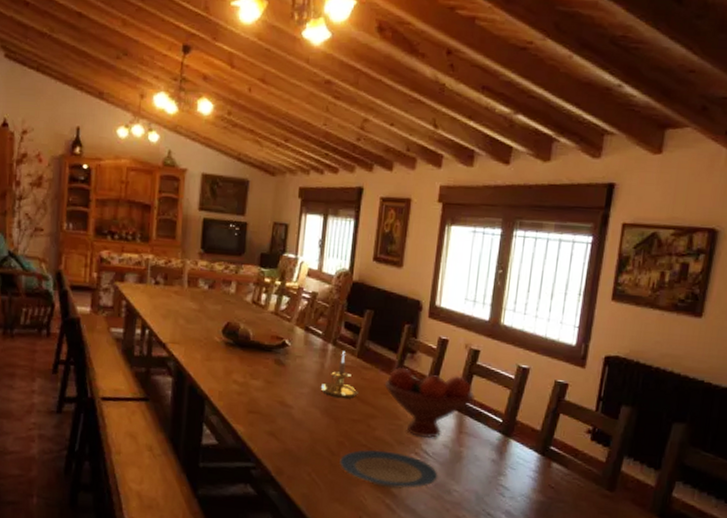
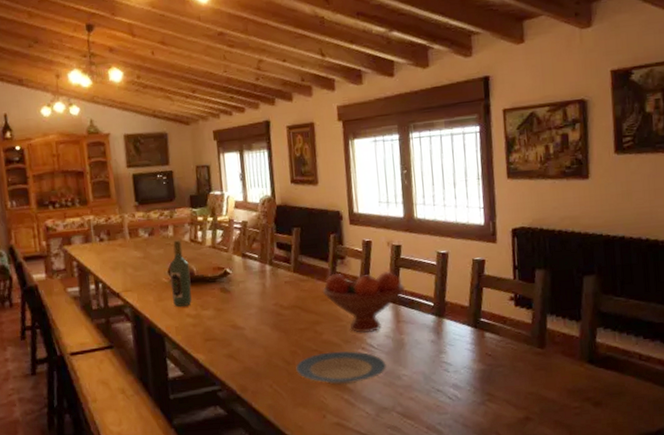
wine bottle: none [221,298,246,371] -> present [169,240,192,307]
candle holder: present [321,350,358,399] -> none [266,268,301,312]

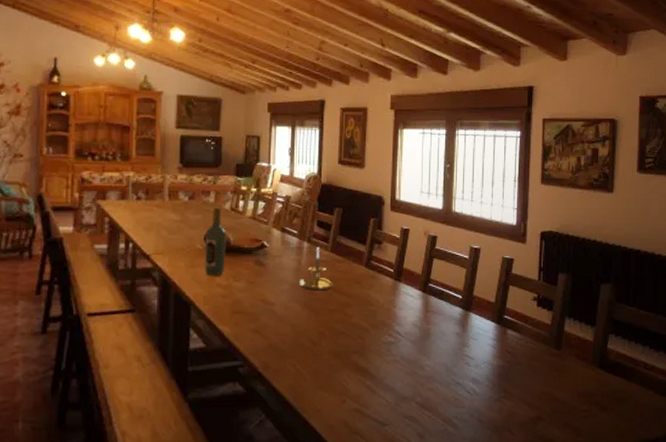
candle holder: none [266,268,301,312] -> present [300,247,334,292]
plate: present [296,351,387,385] -> none [321,335,411,371]
fruit bowl: present [322,270,405,333] -> none [356,257,436,319]

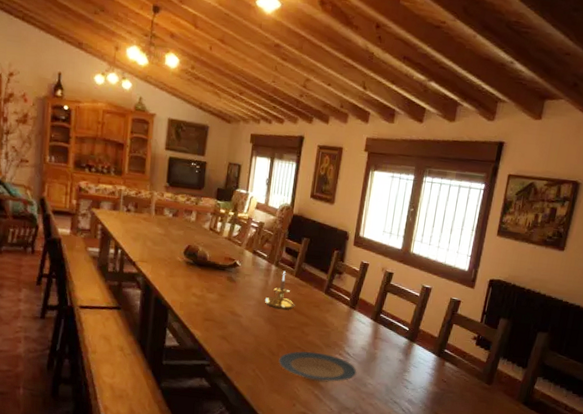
wine bottle: present [204,207,226,275] -> none [183,225,204,286]
plate: none [321,335,411,371] -> present [278,351,357,383]

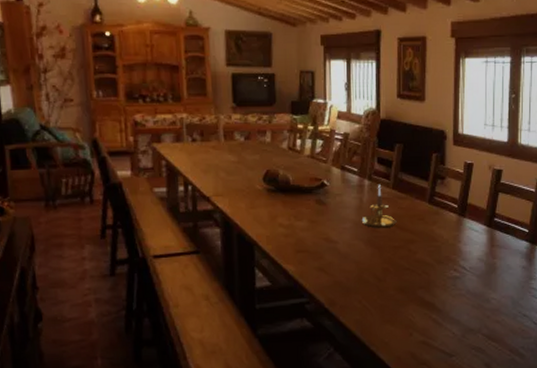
plate: present [278,351,357,383] -> none [387,271,477,305]

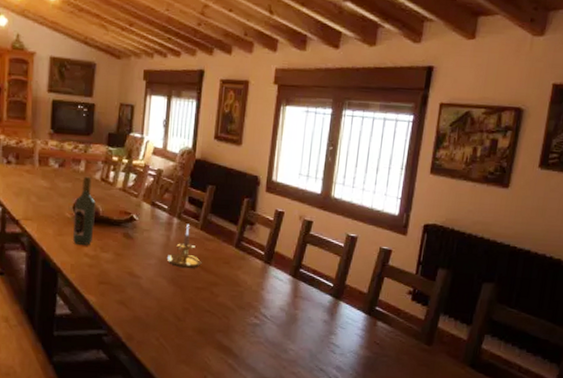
wine bottle: none [264,146,286,215] -> present [73,176,96,245]

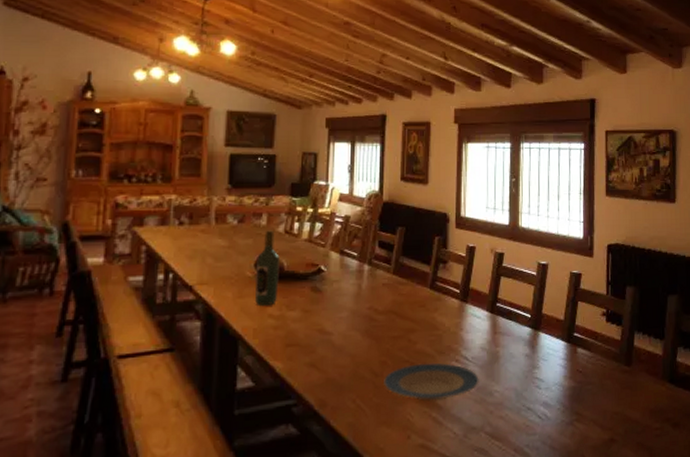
candle holder: present [167,223,202,269] -> none [360,269,397,318]
plate: none [185,314,276,350] -> present [384,362,479,401]

